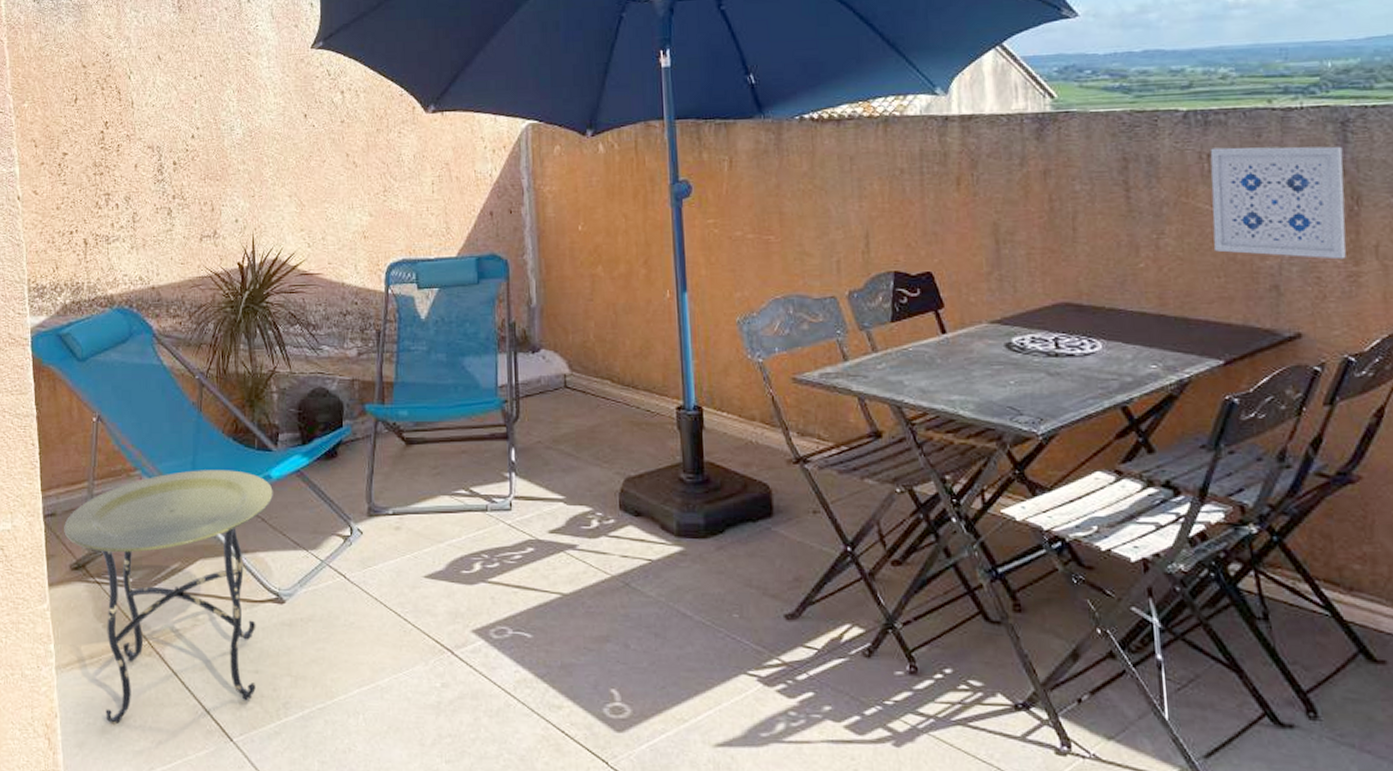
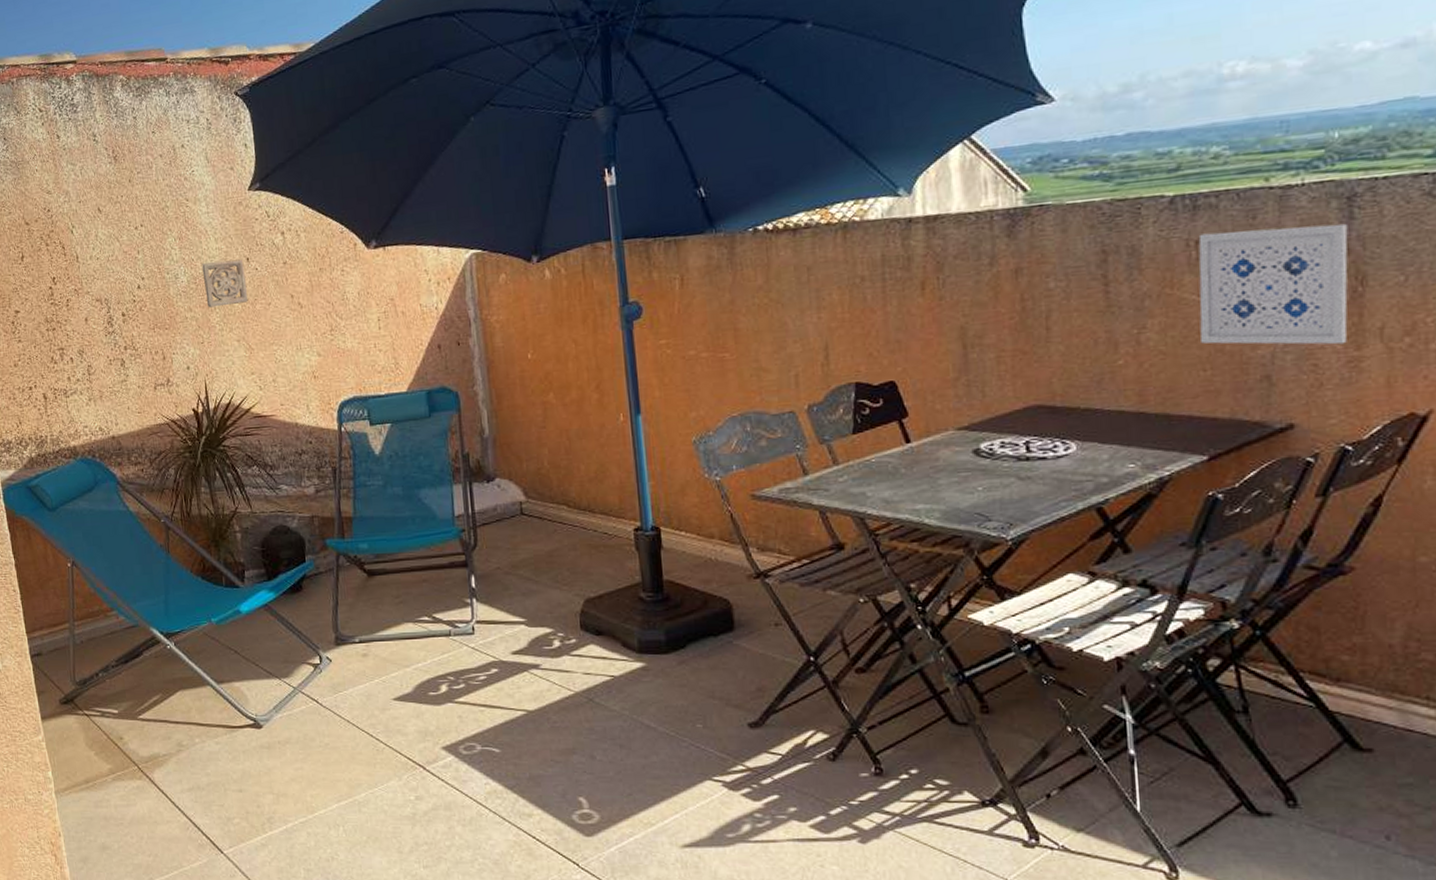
side table: present [64,470,273,725] -> none [50,607,244,841]
wall ornament: none [259,115,303,162] -> present [202,259,249,308]

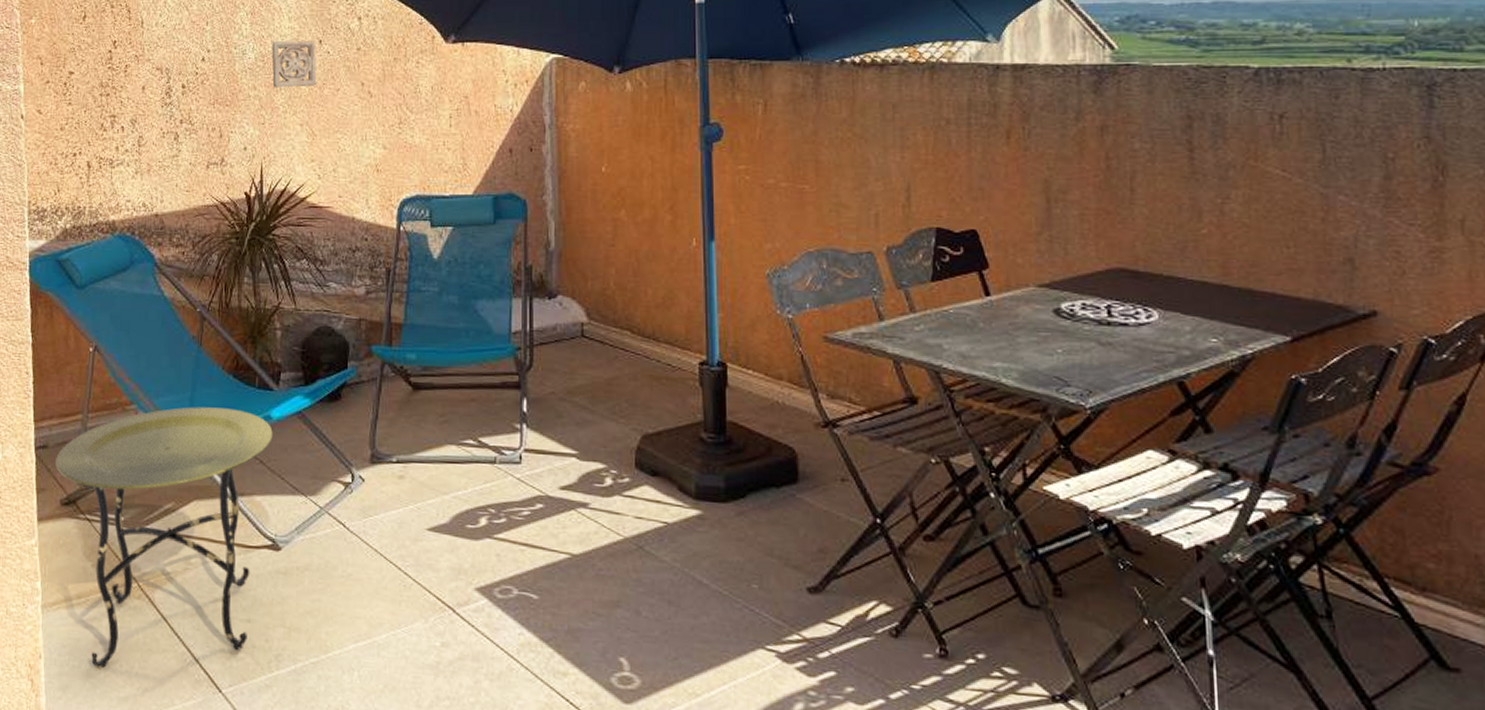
side table: none [50,607,244,841] -> present [55,407,273,669]
wall art: present [1198,223,1348,345] -> none [1282,108,1429,233]

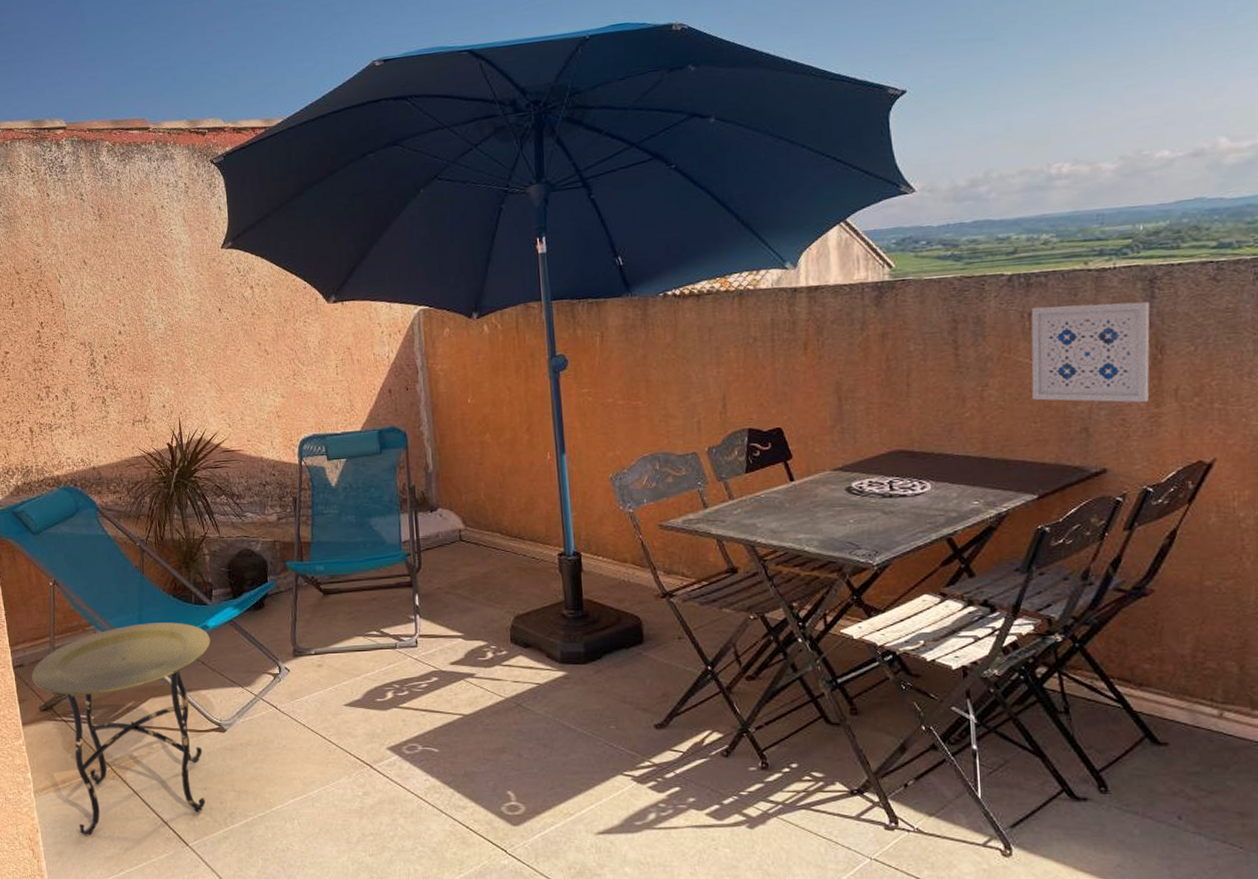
wall ornament: present [271,40,317,88] -> none [178,310,220,353]
wall art: none [1282,108,1429,233] -> present [1031,301,1150,403]

